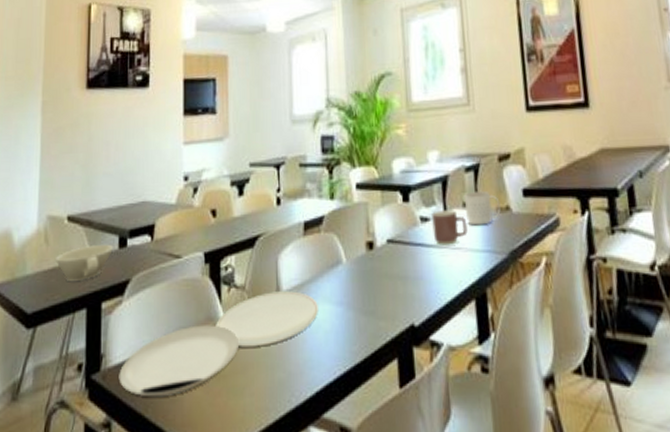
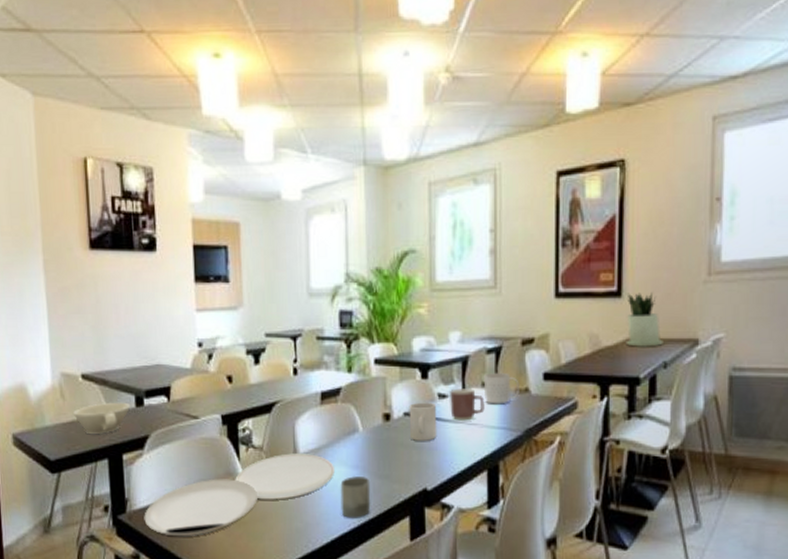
cup: none [324,314,357,364] -> present [340,476,371,518]
cup: none [392,227,422,272] -> present [409,402,437,442]
planter: none [595,102,636,157] -> present [625,293,663,347]

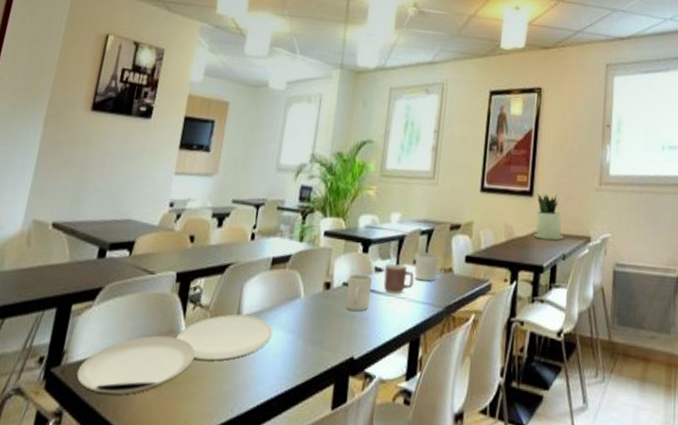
cup: present [73,402,131,434] -> none [34,252,93,283]
cup: present [340,476,371,518] -> none [271,341,304,384]

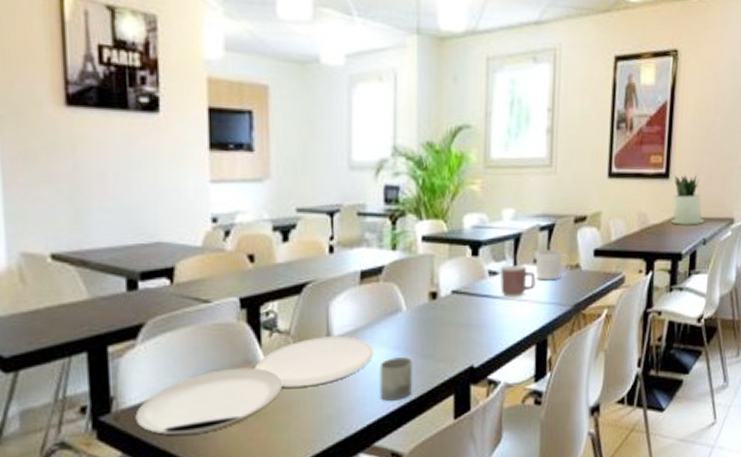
cup: none [271,341,304,384] -> present [379,357,413,401]
cup: present [345,273,372,312] -> none [457,279,487,320]

